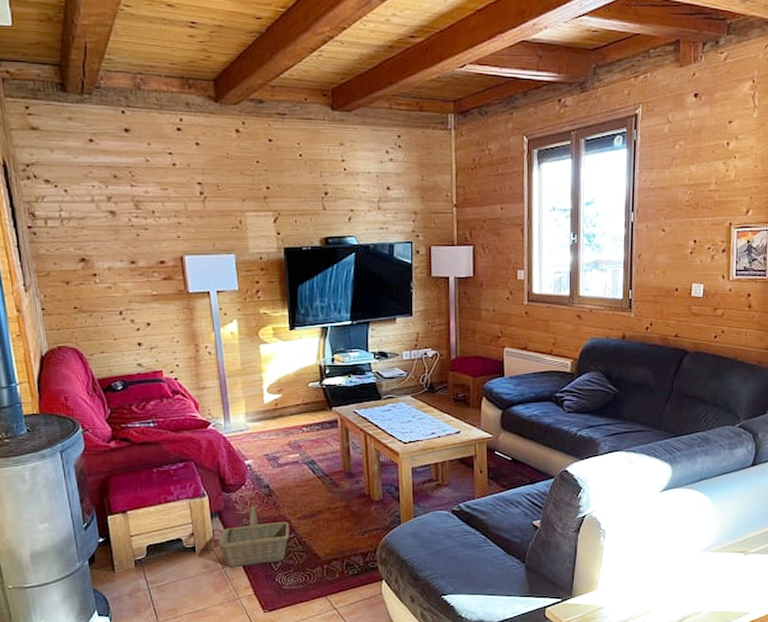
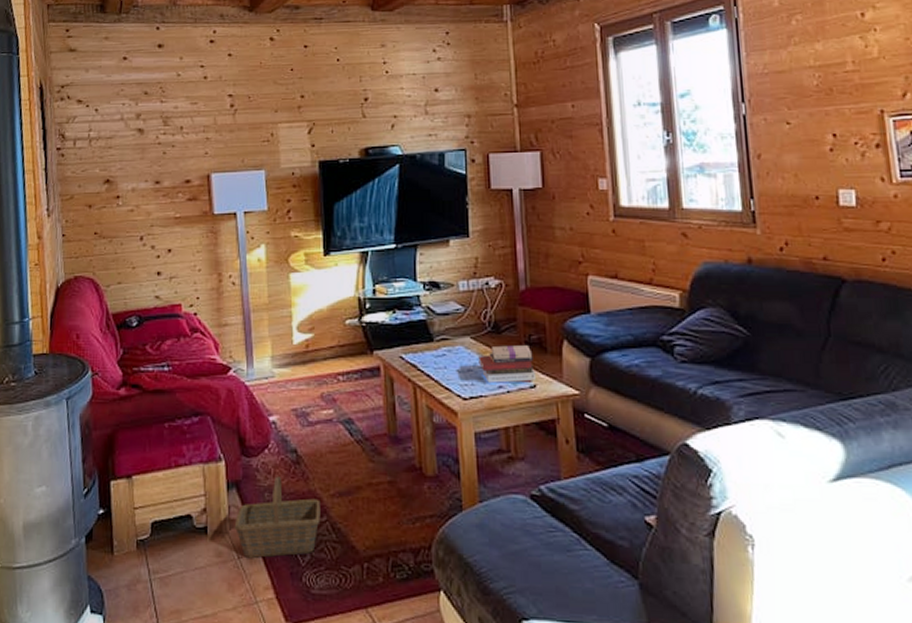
books: none [417,402,461,430] -> present [478,345,537,384]

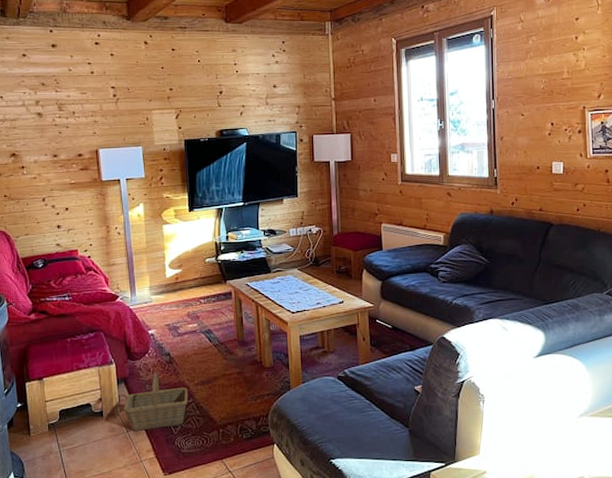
books: present [478,345,537,384] -> none [303,274,344,301]

